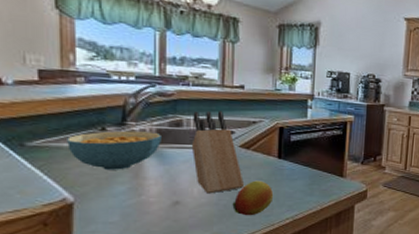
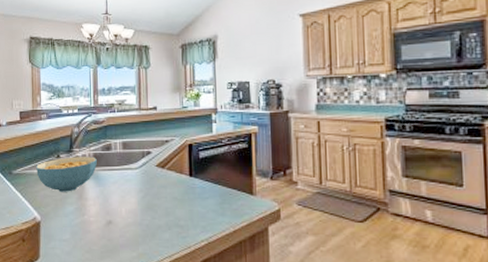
knife block: present [191,111,245,194] -> none [118,133,163,214]
fruit: present [232,180,274,216] -> none [153,200,188,237]

